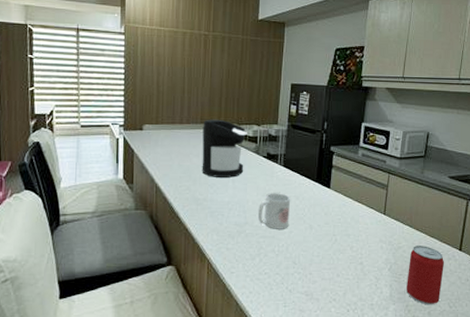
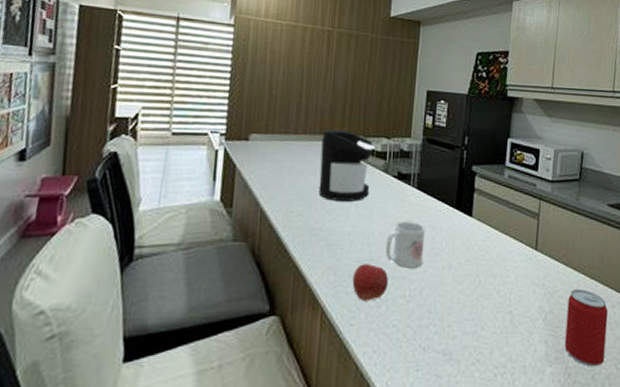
apple: none [231,227,260,255] -> present [352,264,388,301]

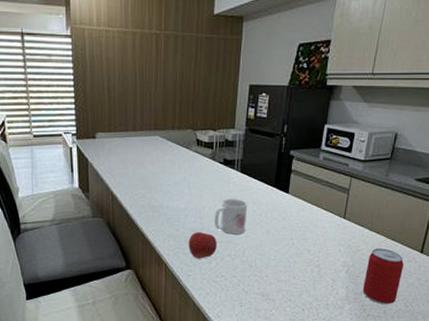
coffee maker: present [318,129,375,202] -> none [157,125,203,184]

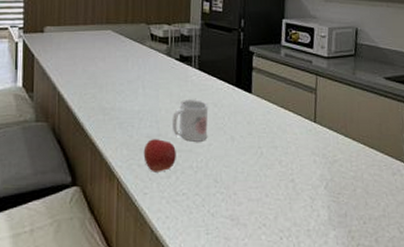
beer can: present [363,248,404,305] -> none [346,158,389,231]

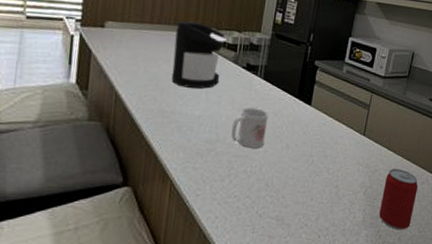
coffee maker: none [108,19,157,83] -> present [171,20,227,89]
apple: present [143,139,176,172] -> none [199,144,233,176]
beer can: none [346,158,389,231] -> present [379,169,418,230]

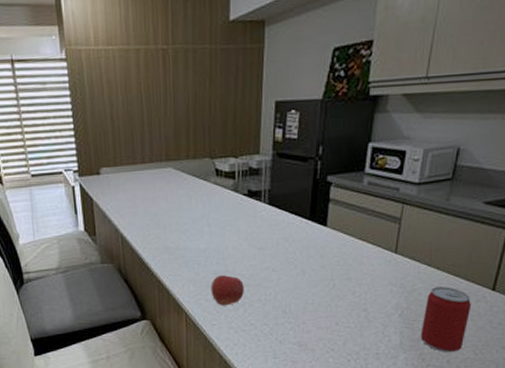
coffee maker: present [171,20,227,89] -> none [169,154,223,223]
apple: none [199,144,233,176] -> present [210,275,244,306]
mug: present [231,107,269,148] -> none [240,235,279,277]

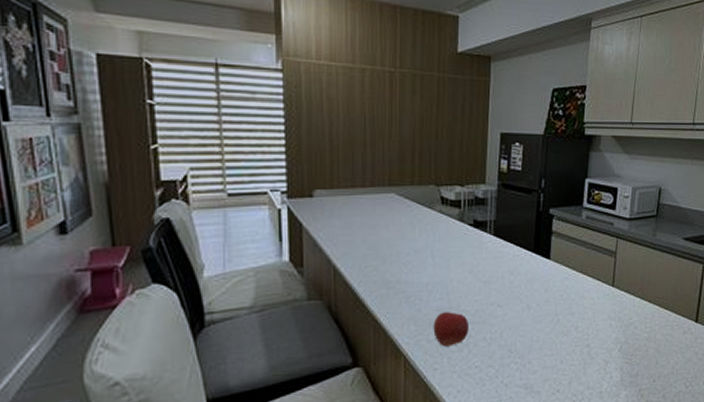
beer can: present [421,287,471,353] -> none [639,319,679,387]

